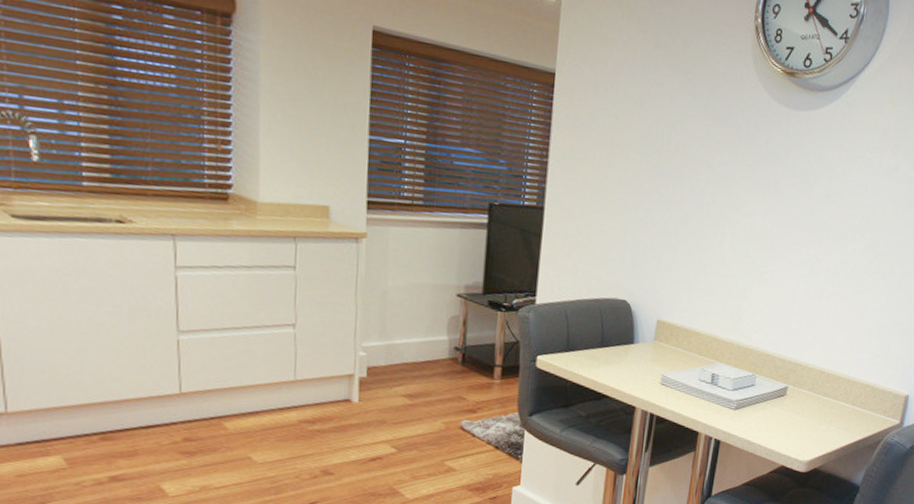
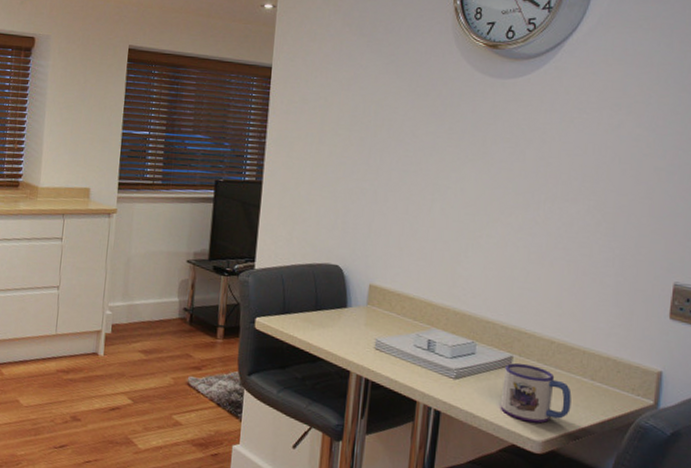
mug: none [774,392,835,446] -> present [501,363,572,424]

